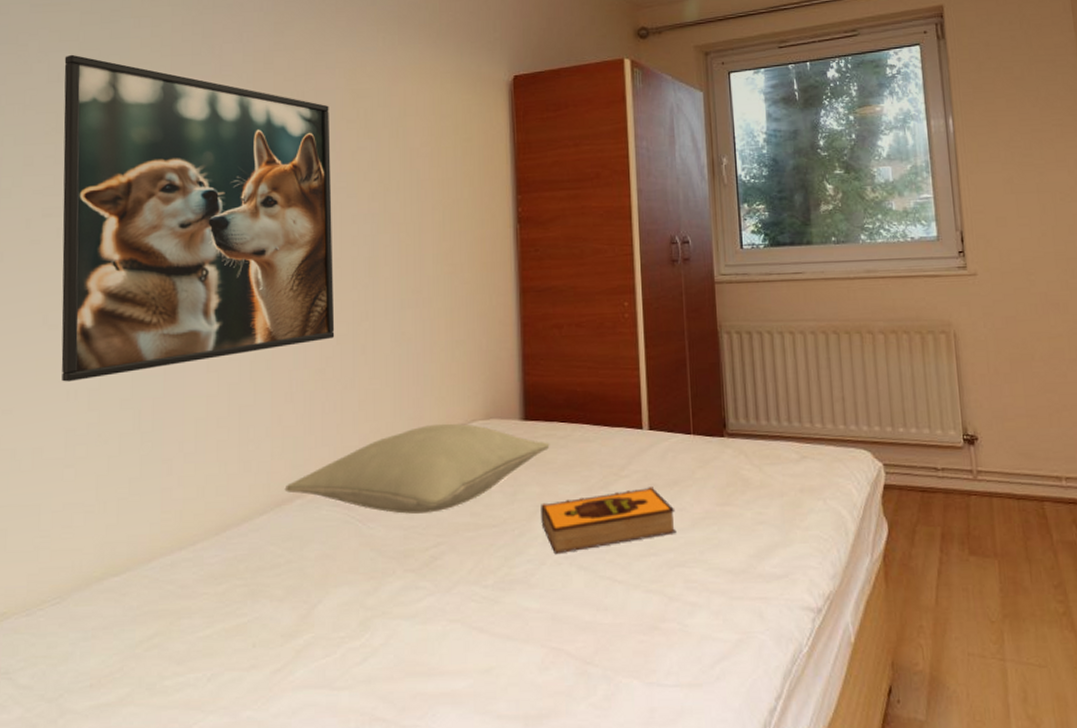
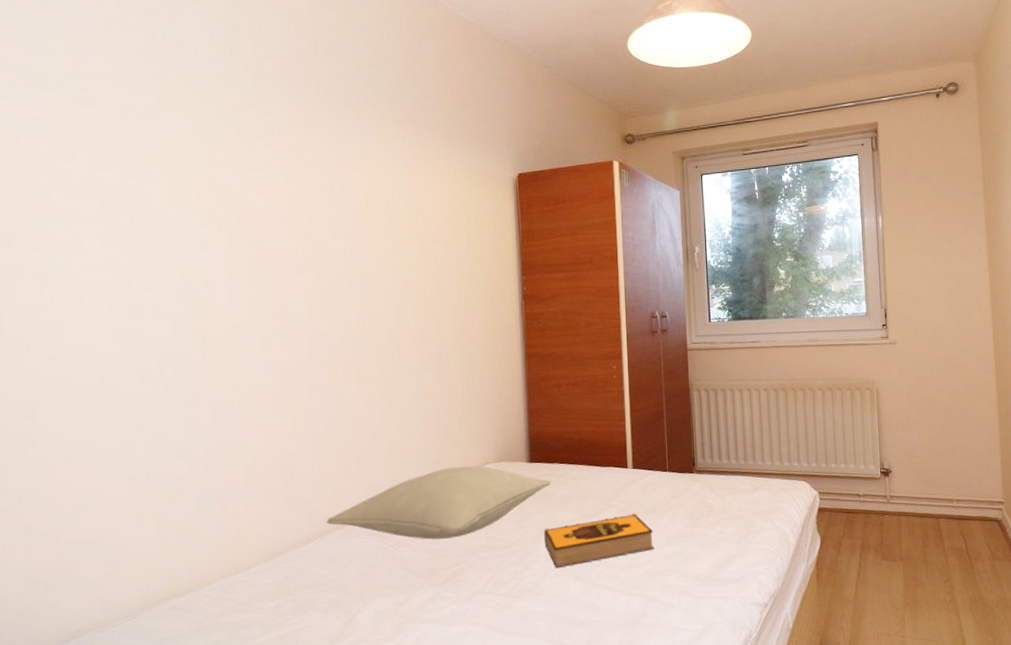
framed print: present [61,54,335,382] -> none [106,145,366,436]

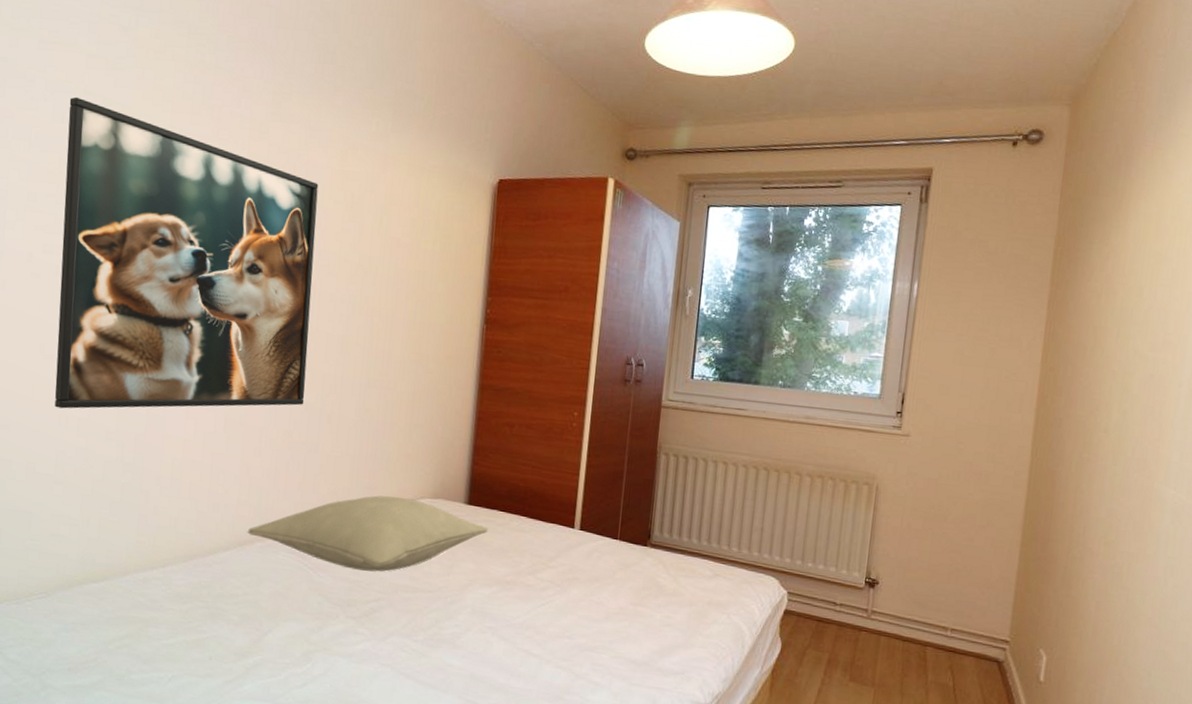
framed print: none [106,145,366,436] -> present [54,96,319,409]
hardback book: present [544,513,655,569] -> none [472,578,593,624]

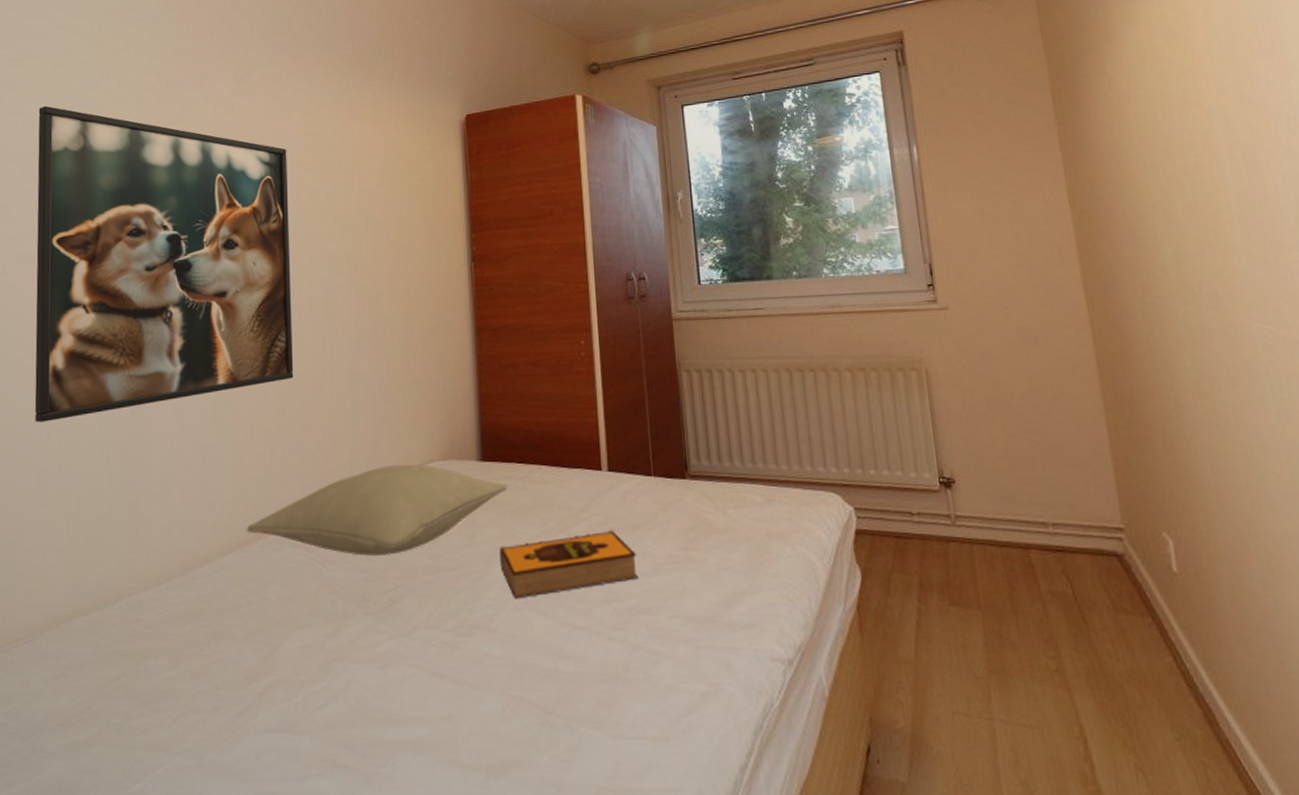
hardback book: none [472,578,593,624] -> present [499,530,639,600]

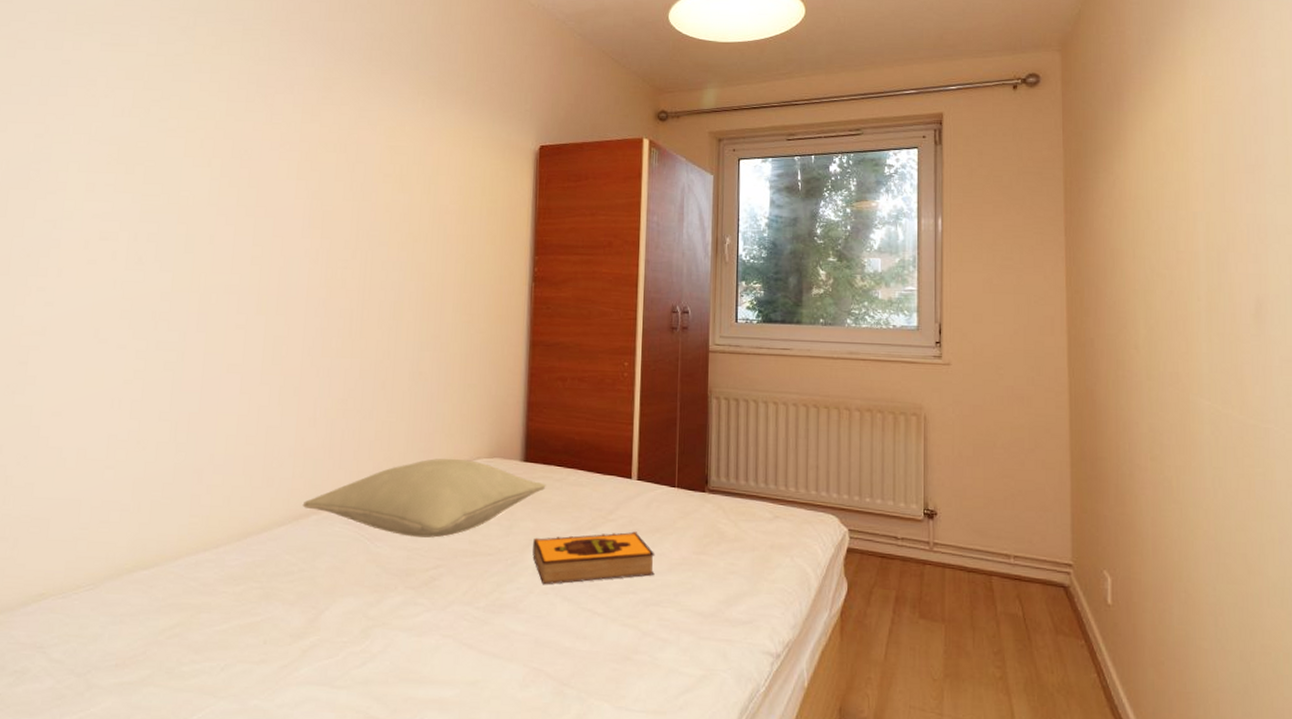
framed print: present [34,105,294,423] -> none [108,92,369,392]

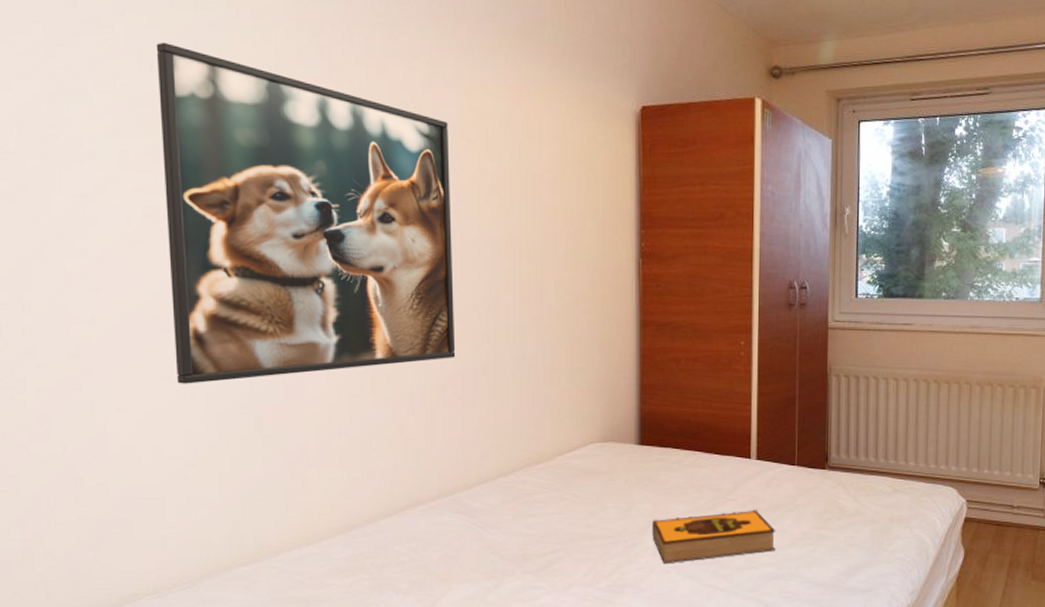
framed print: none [108,92,369,392] -> present [156,42,456,384]
pillow: present [302,458,546,538] -> none [407,443,663,523]

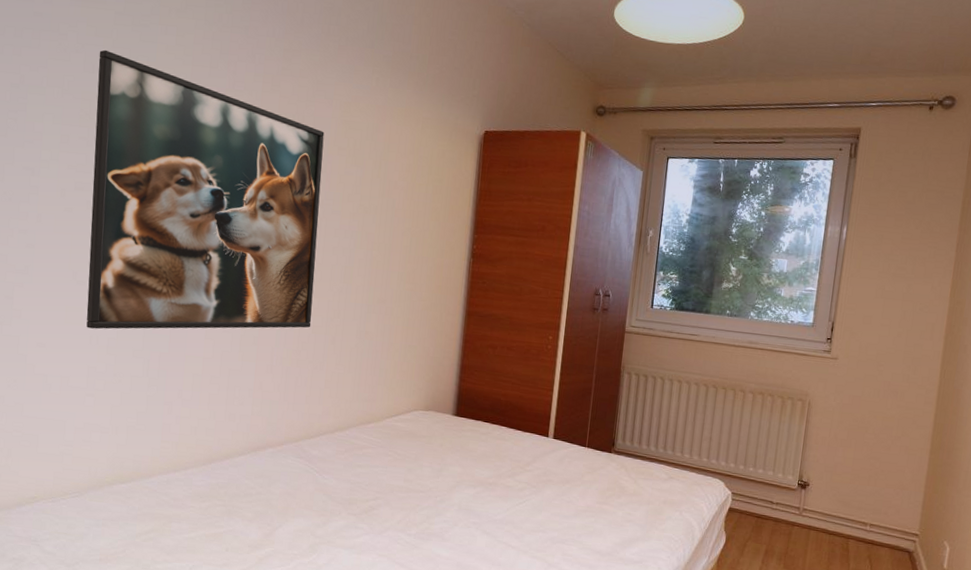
hardback book: present [652,510,776,564] -> none [458,480,564,520]

